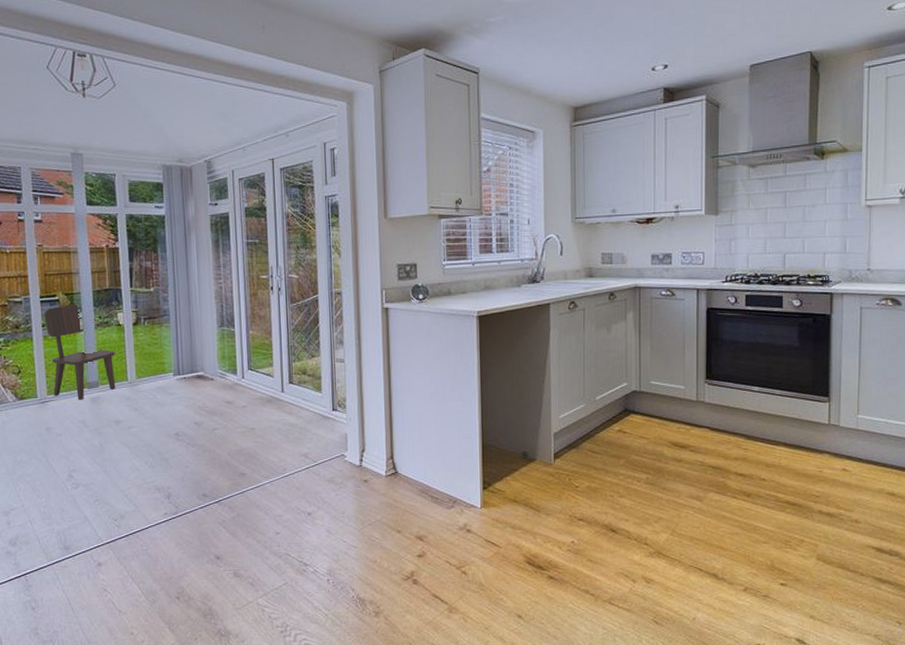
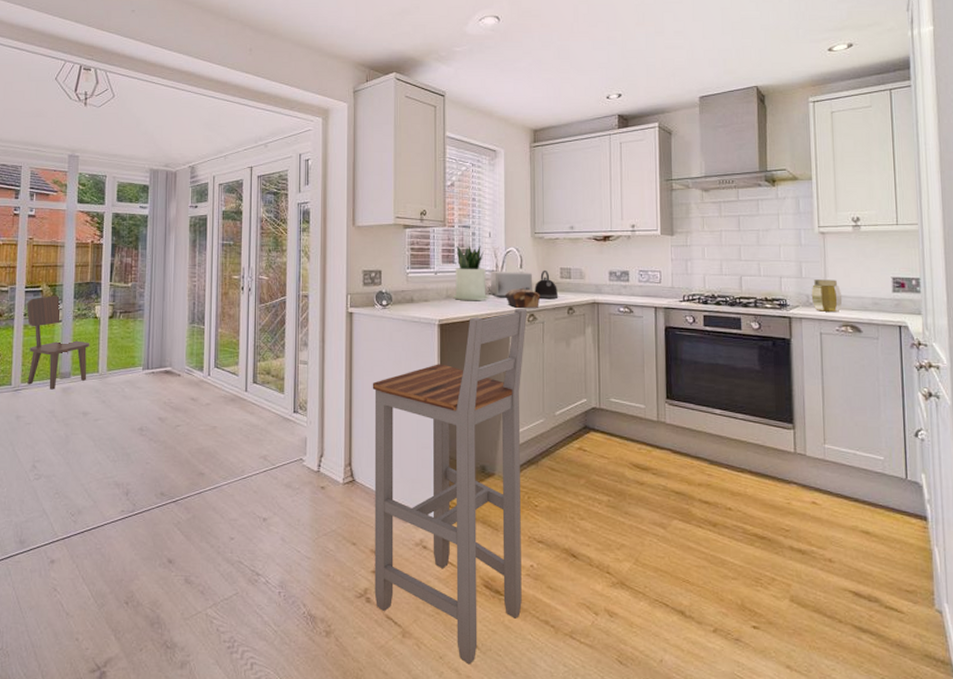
bar stool: none [411,296,568,633] -> present [372,308,528,665]
planter: none [490,233,530,292] -> present [452,245,490,301]
toaster: none [530,259,574,287] -> present [491,272,533,298]
bread loaf: none [546,276,581,296] -> present [506,288,541,308]
kettle: none [575,255,600,286] -> present [534,269,559,300]
jar: none [854,254,885,286] -> present [811,280,843,312]

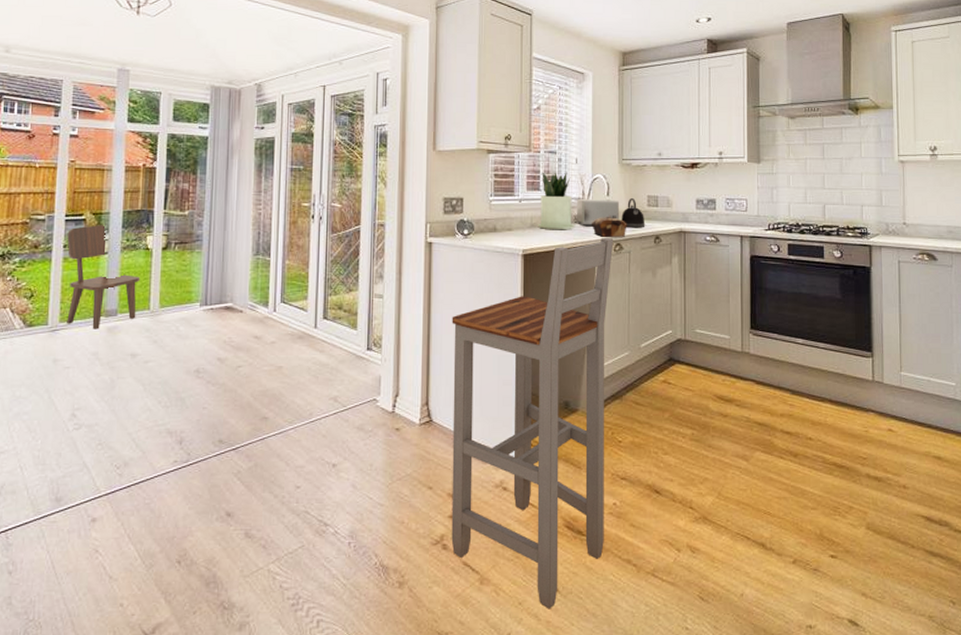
jar: present [811,280,843,312] -> none [890,208,920,240]

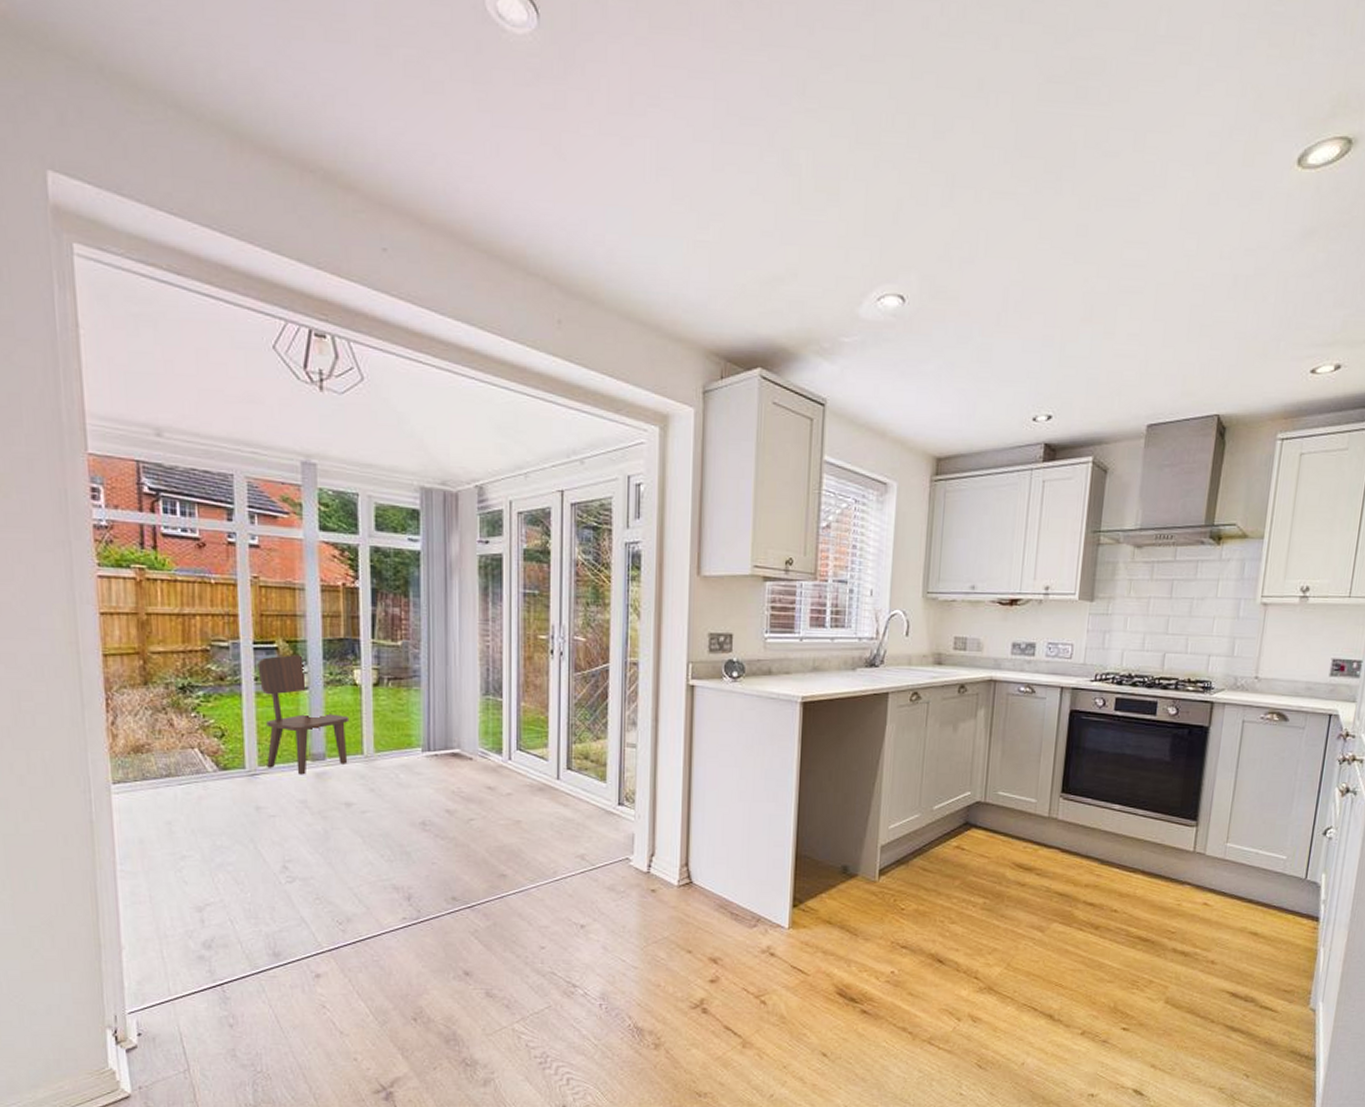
bar stool: present [451,237,614,609] -> none [712,684,911,1073]
planter: present [536,172,576,230] -> none [819,605,866,676]
toaster: present [577,199,620,227] -> none [868,639,921,672]
bread loaf: present [592,217,627,237] -> none [885,661,928,685]
kettle: present [621,197,646,228] -> none [921,638,950,675]

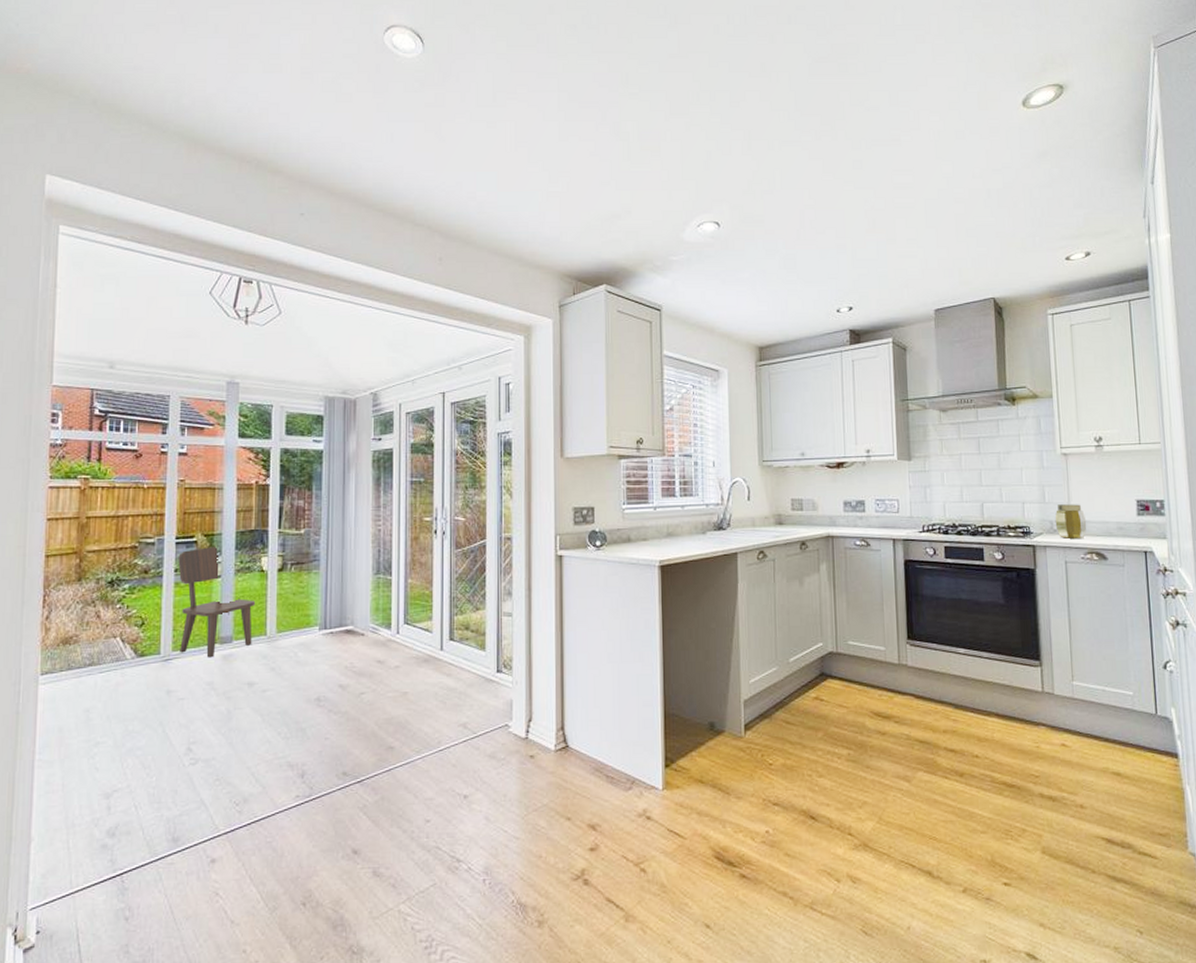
jar: none [1239,659,1275,697] -> present [1055,504,1087,539]

